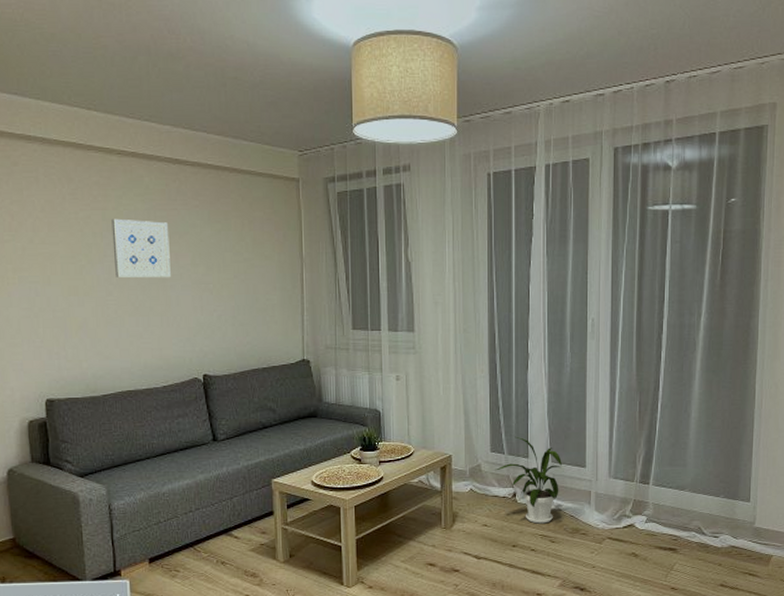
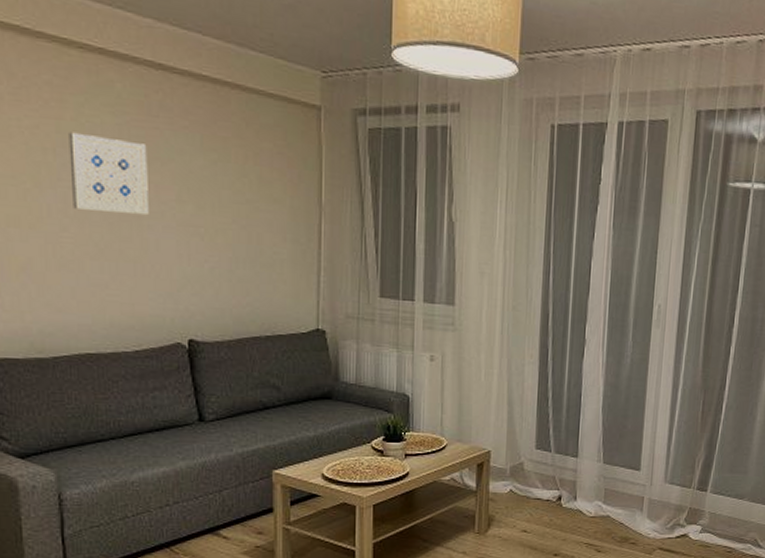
house plant: present [495,436,562,524] -> none [539,432,615,531]

